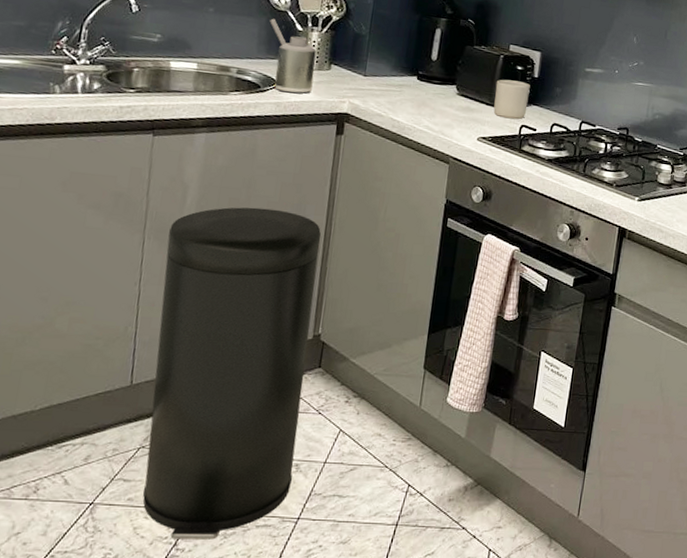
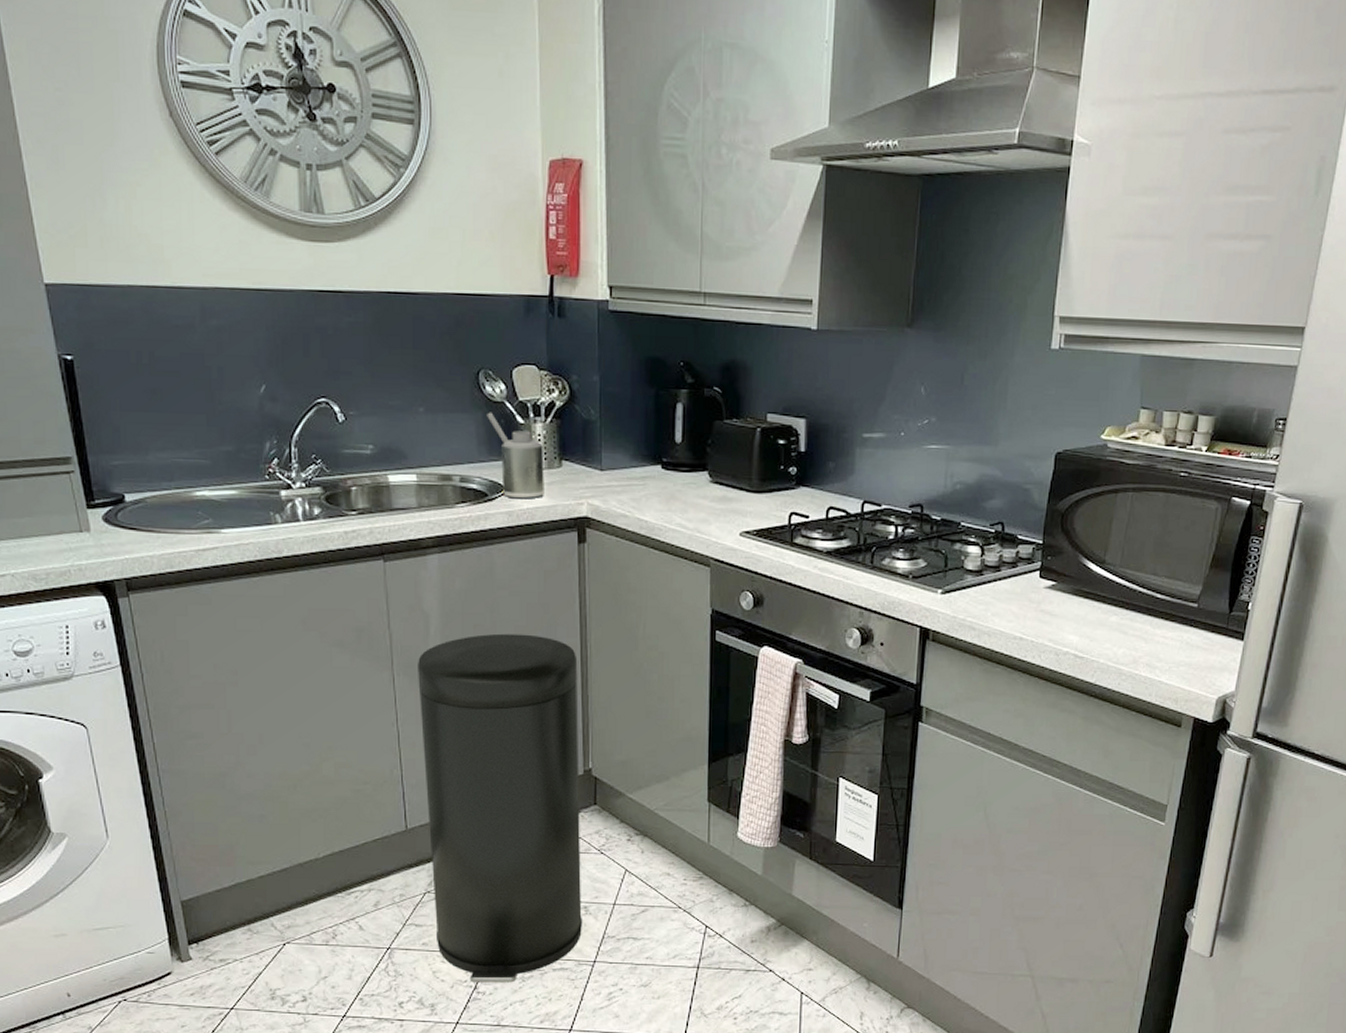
mug: present [493,79,530,120] -> none [754,458,797,506]

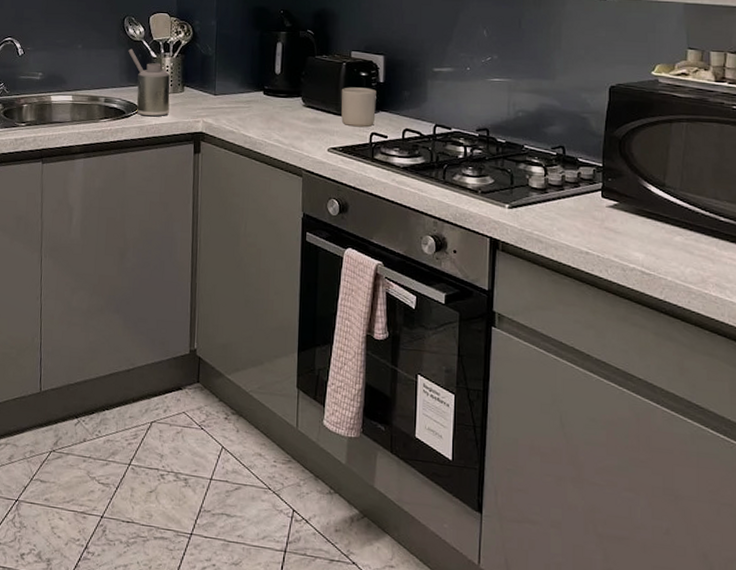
pedal bin: present [418,633,582,983] -> none [57,226,189,547]
mug: none [754,458,797,506] -> present [341,87,376,128]

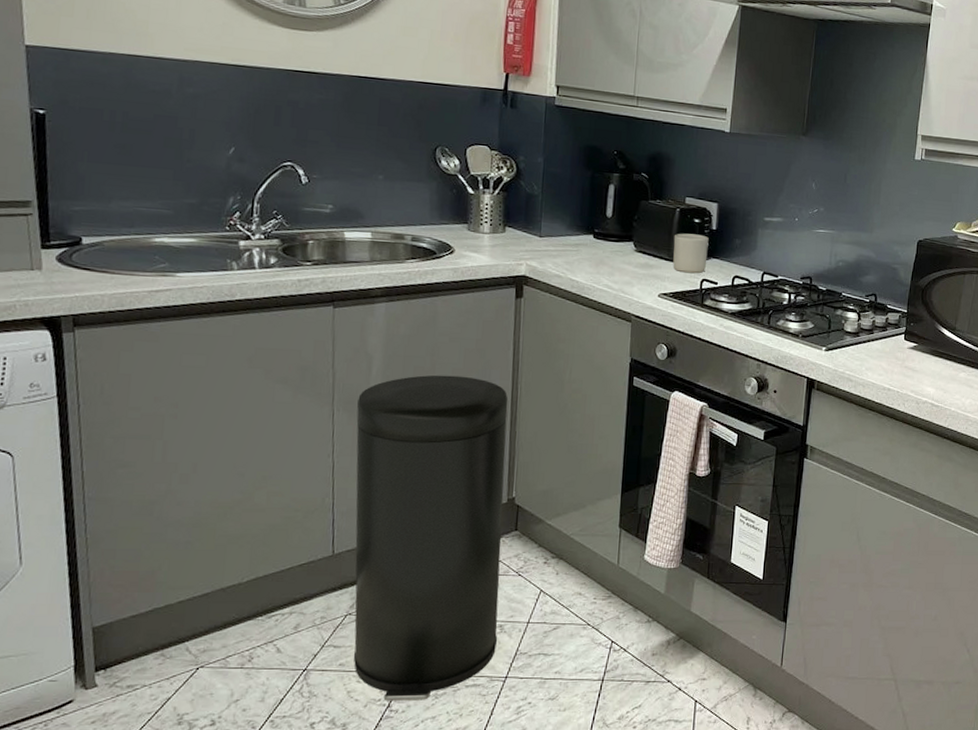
pedal bin: none [57,226,189,547] -> present [354,375,509,701]
soap dispenser: present [128,48,170,117] -> none [440,182,490,259]

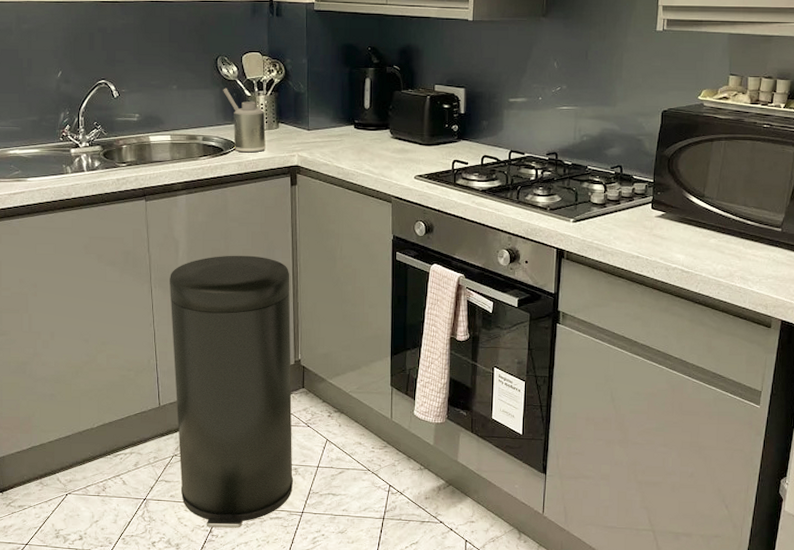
soap dispenser: none [440,182,490,259] -> present [223,88,266,153]
mug: present [673,233,709,274] -> none [425,118,458,156]

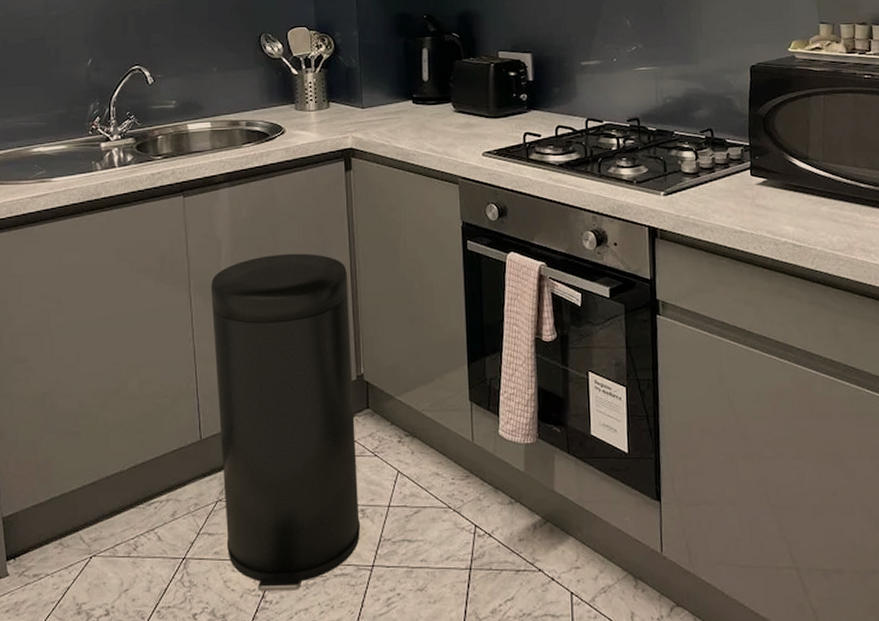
soap dispenser: present [223,88,266,153] -> none [267,67,316,137]

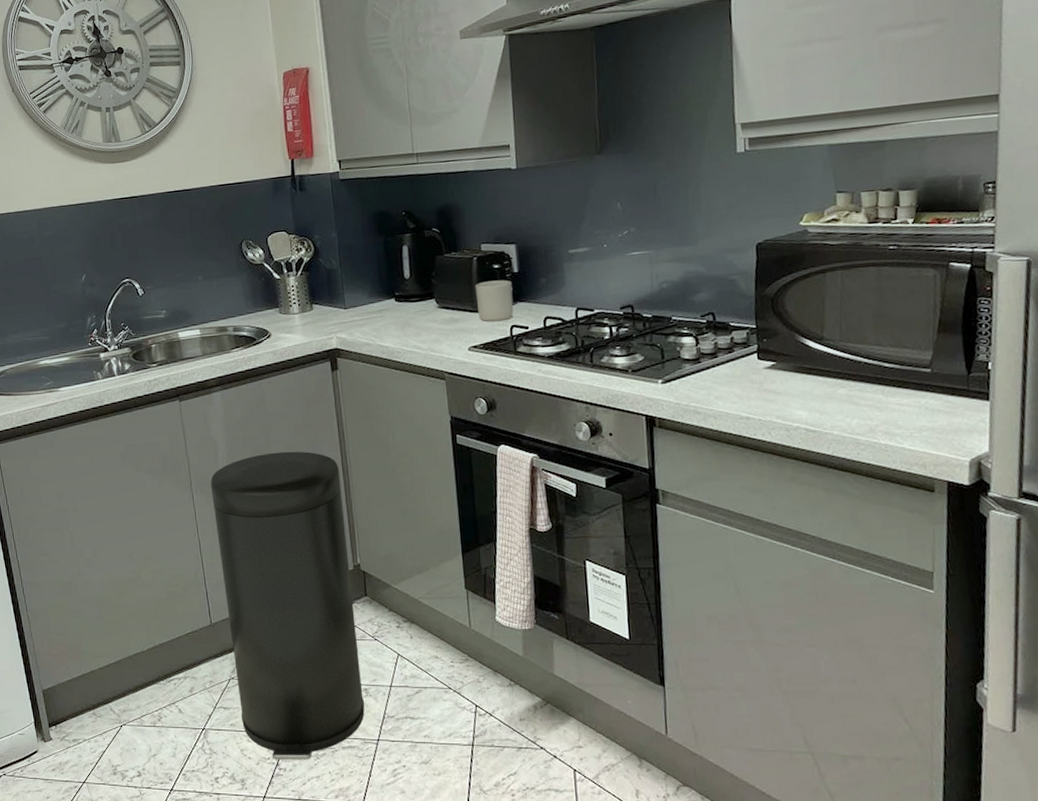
mug: none [491,87,528,128] -> present [475,280,514,322]

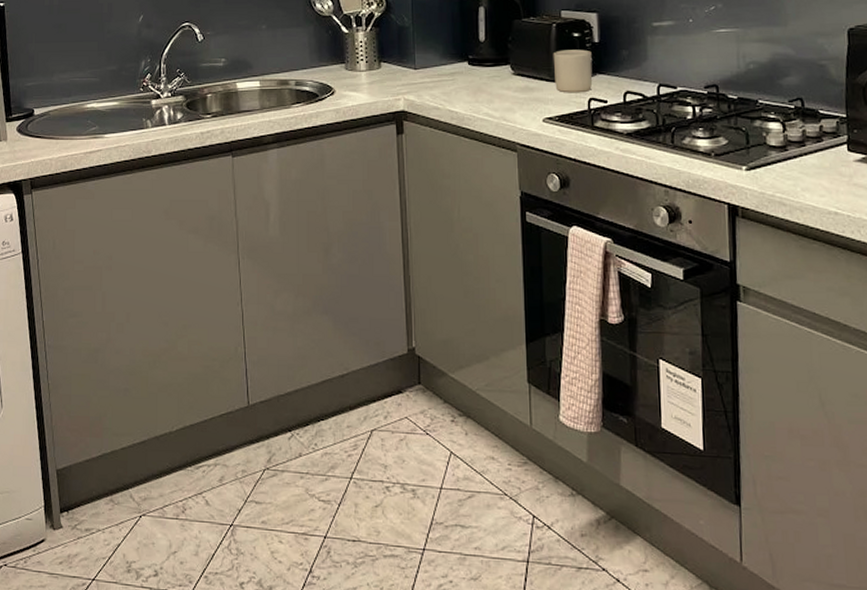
pedal bin: present [211,451,365,760] -> none [260,219,411,568]

